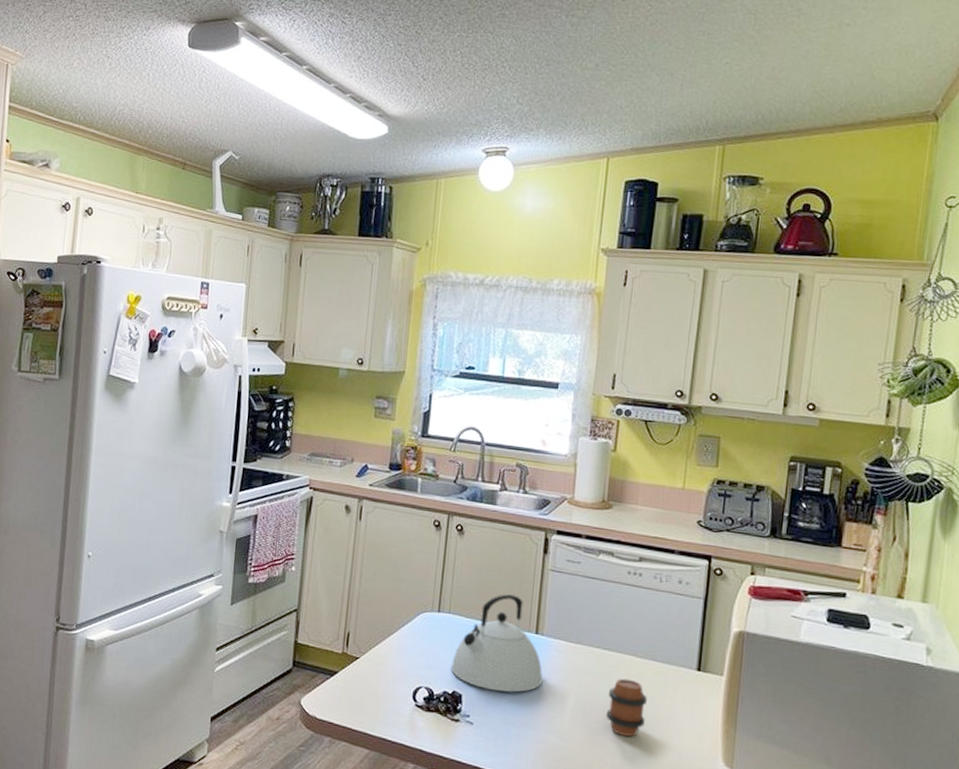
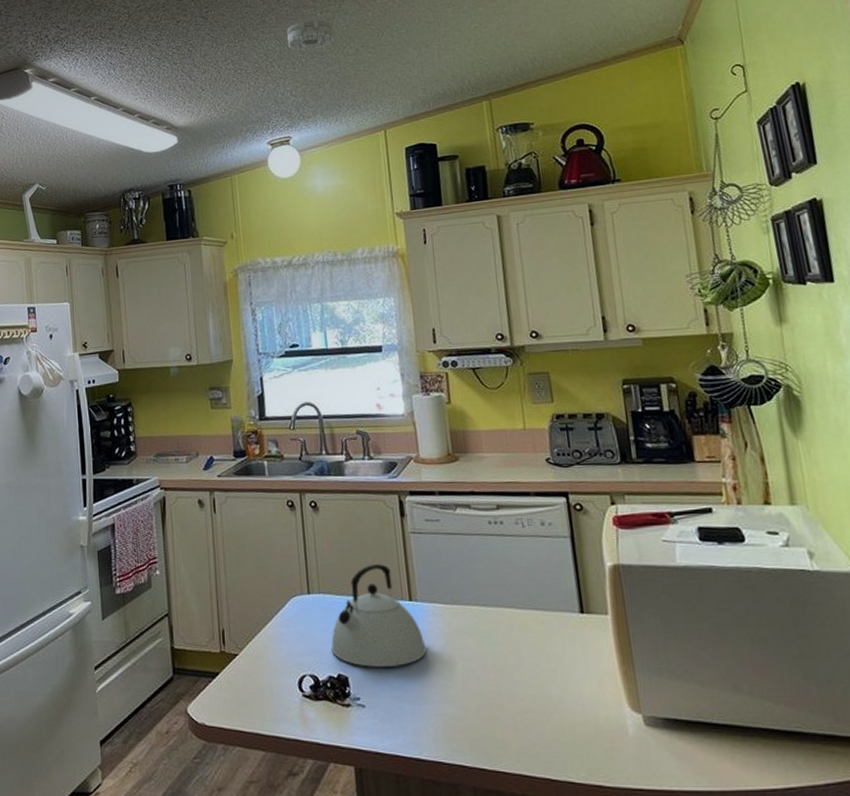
smoke detector: none [525,21,576,56] -> present [287,18,334,51]
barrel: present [606,678,647,737] -> none [495,633,540,695]

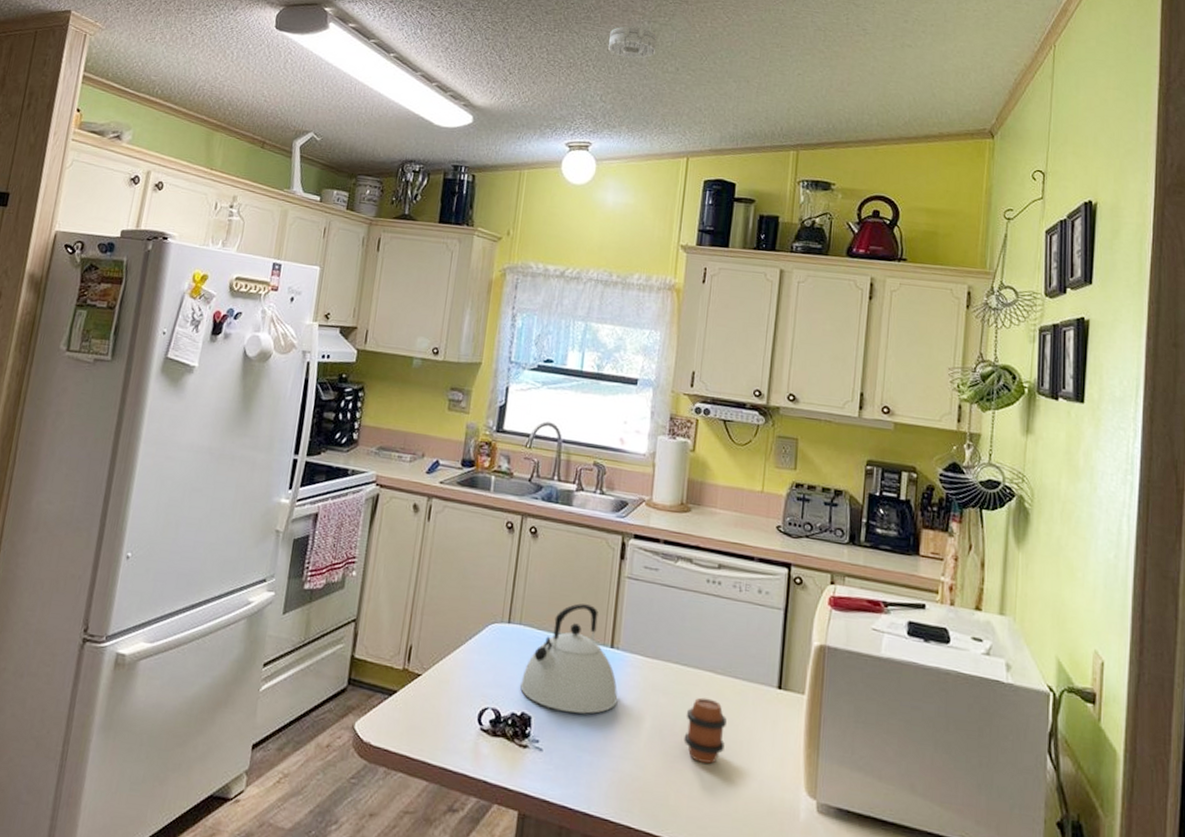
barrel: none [495,633,540,695] -> present [683,697,727,764]

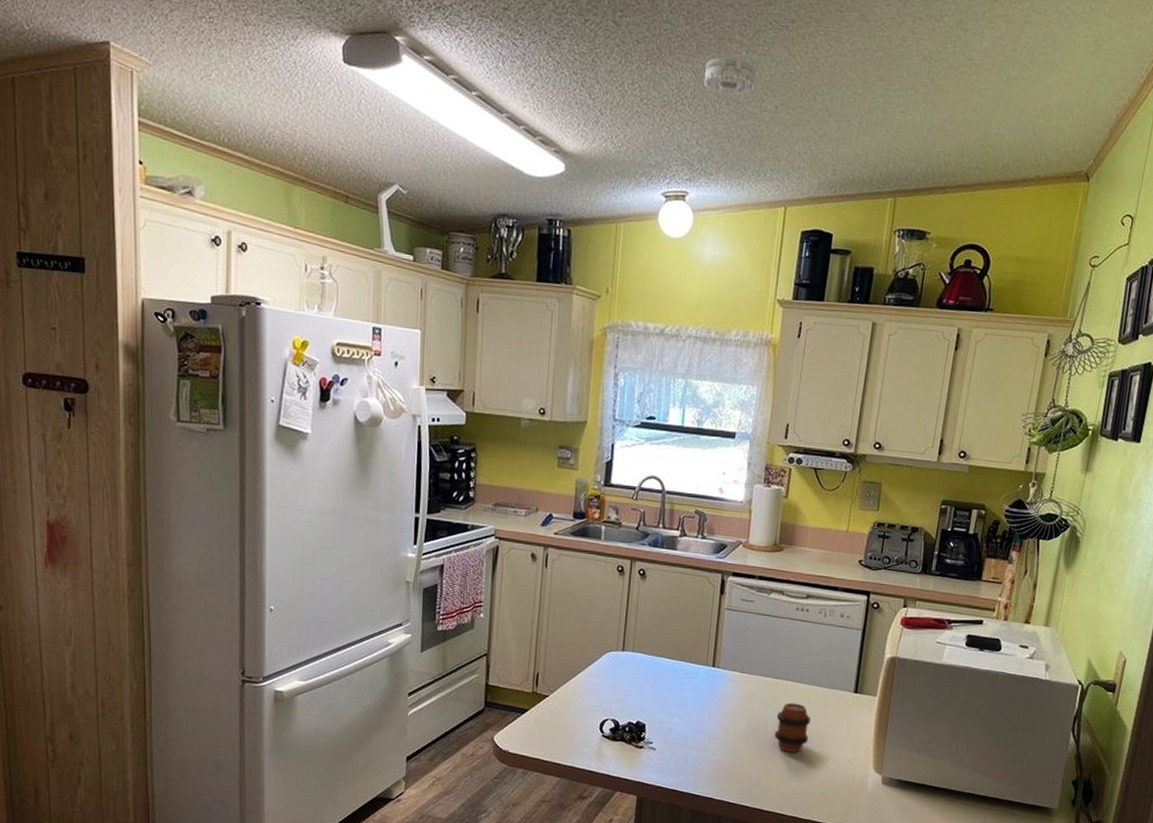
kettle: present [520,603,618,714] -> none [635,632,719,720]

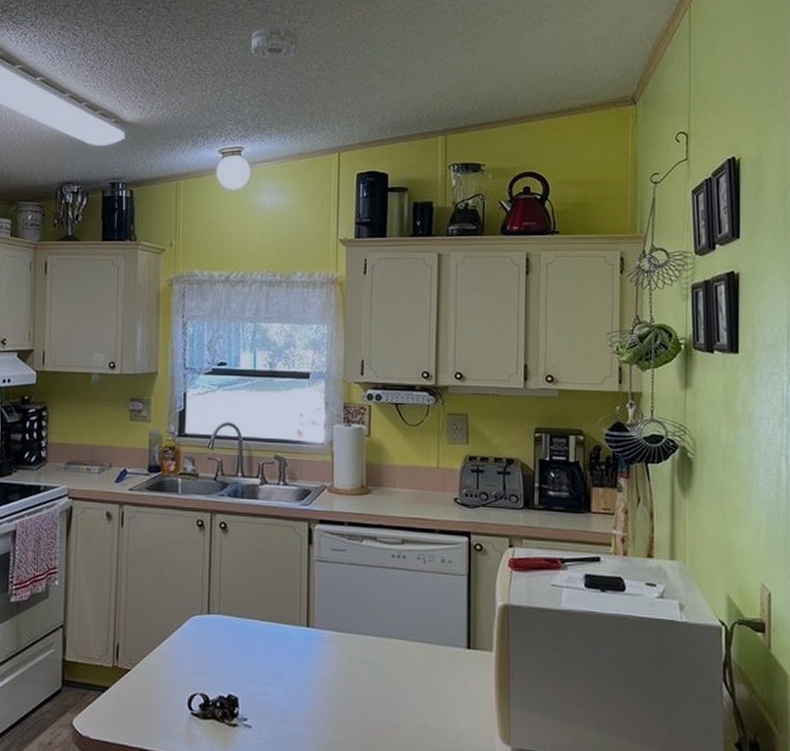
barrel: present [774,702,811,753] -> none [383,664,421,723]

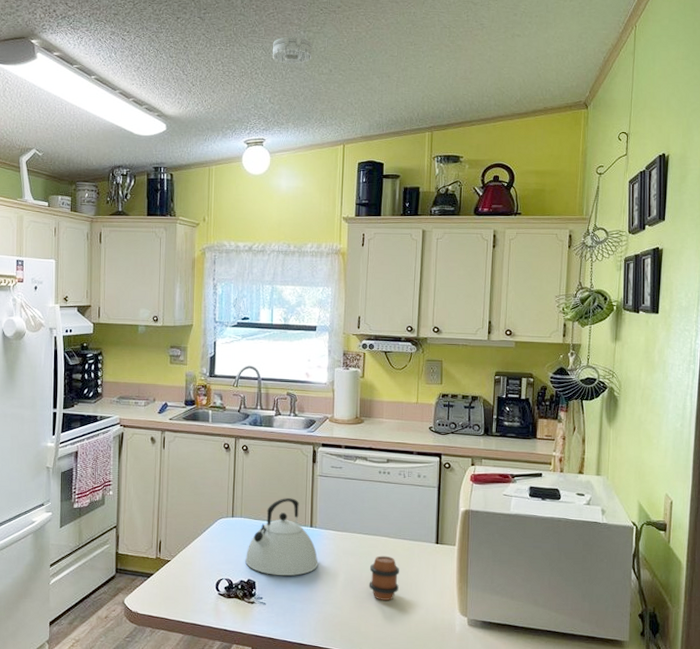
kettle: none [225,589,318,690] -> present [245,498,318,576]
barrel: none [383,664,421,723] -> present [369,555,399,600]

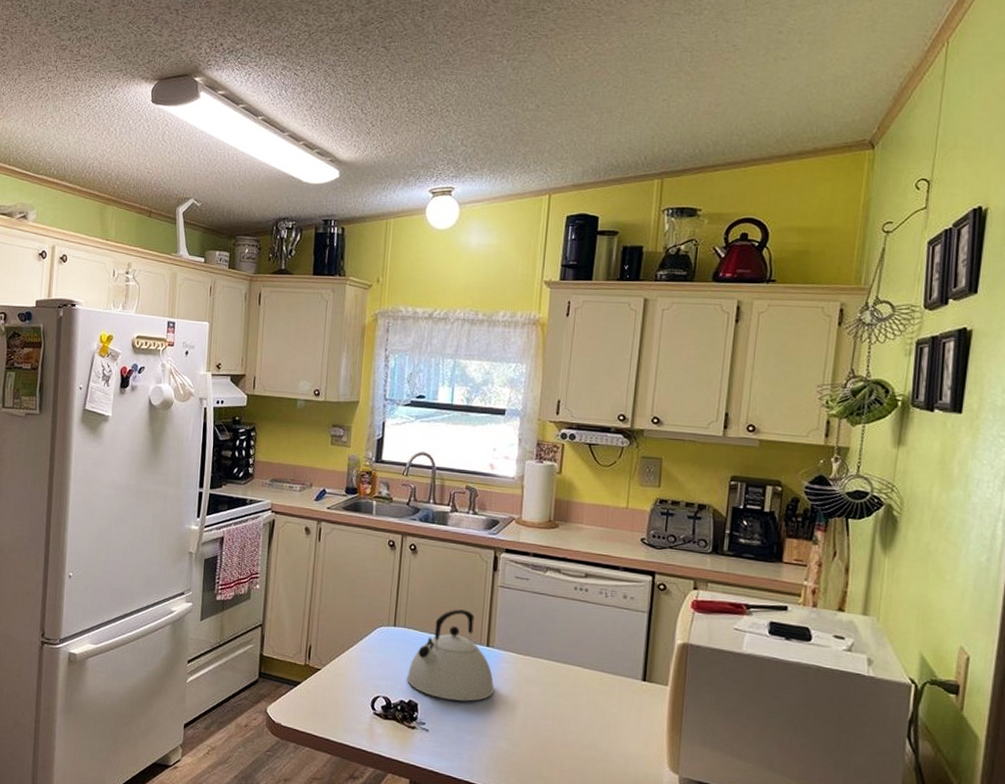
smoke detector: present [273,36,313,64] -> none [468,66,517,99]
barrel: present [369,555,399,600] -> none [555,688,594,744]

